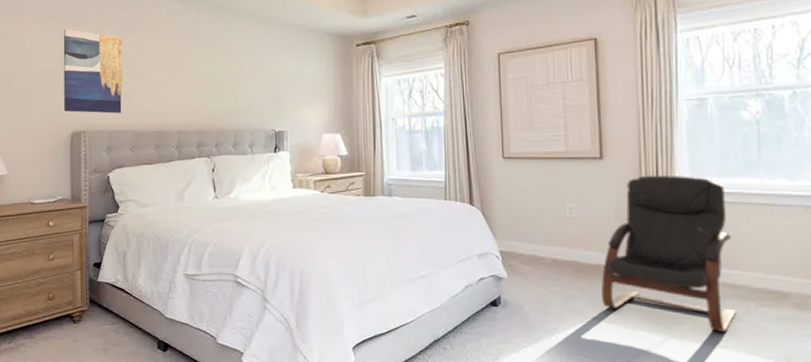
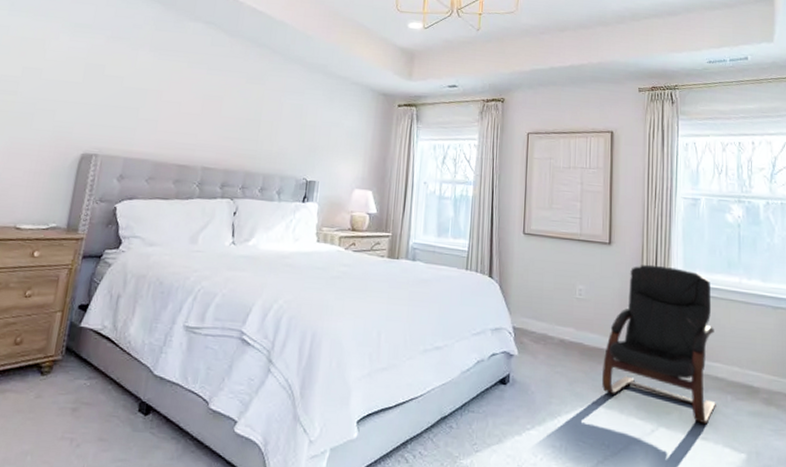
wall art: present [63,28,123,114] -> none [77,42,159,140]

